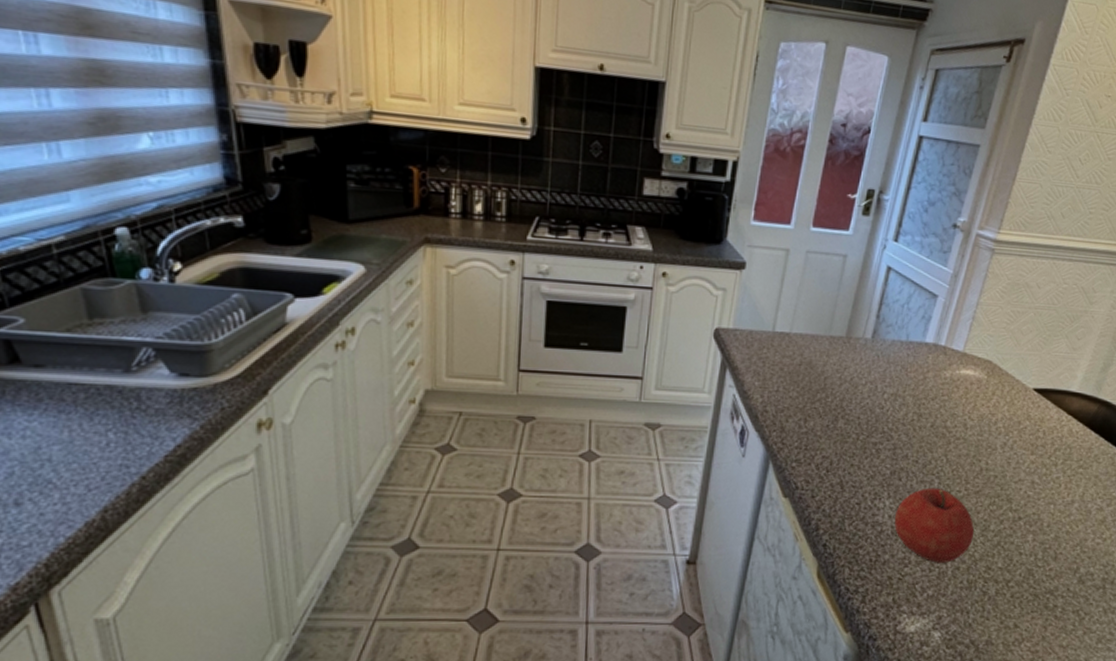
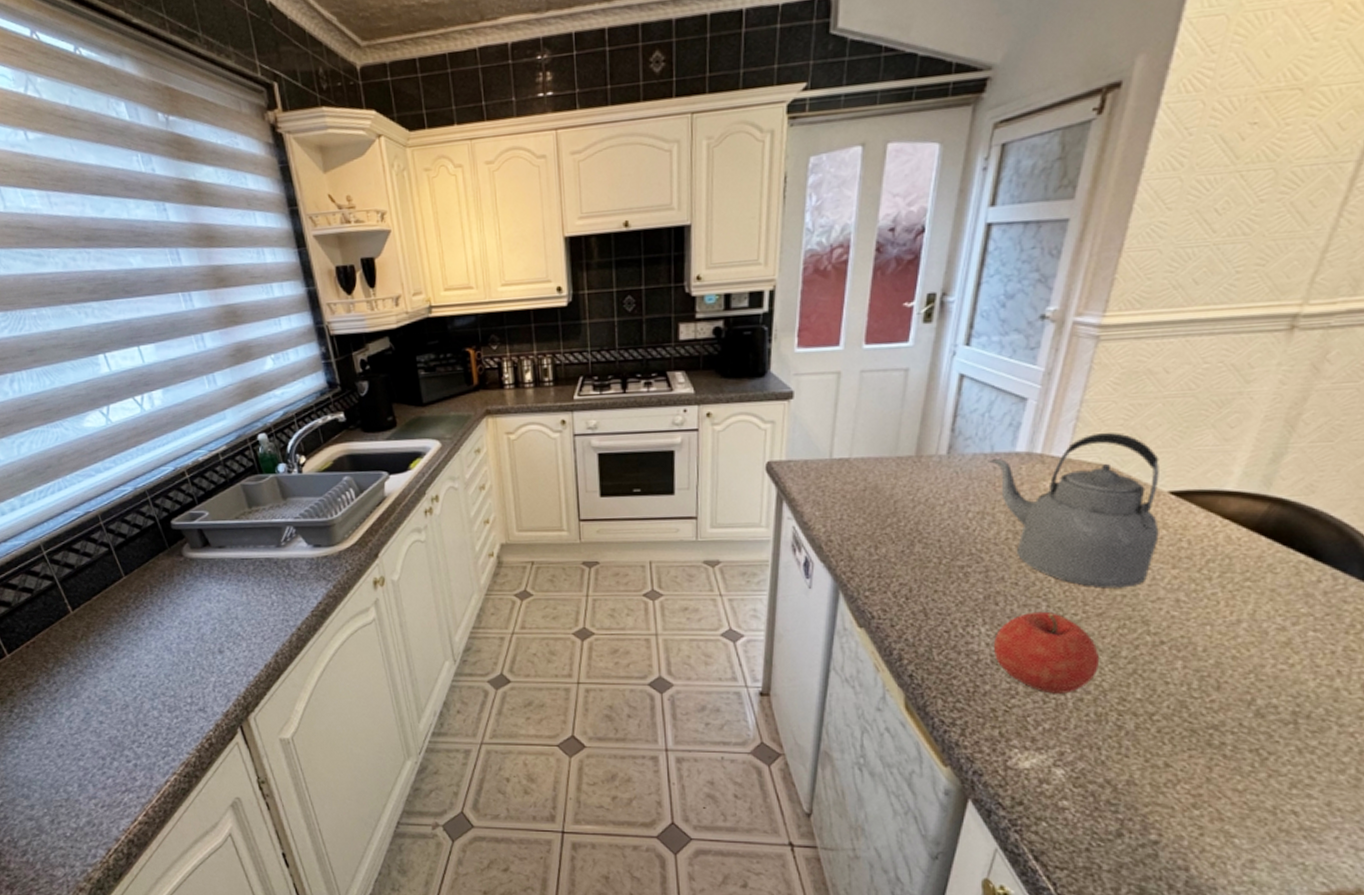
kettle: none [903,332,1029,470] -> present [987,432,1159,589]

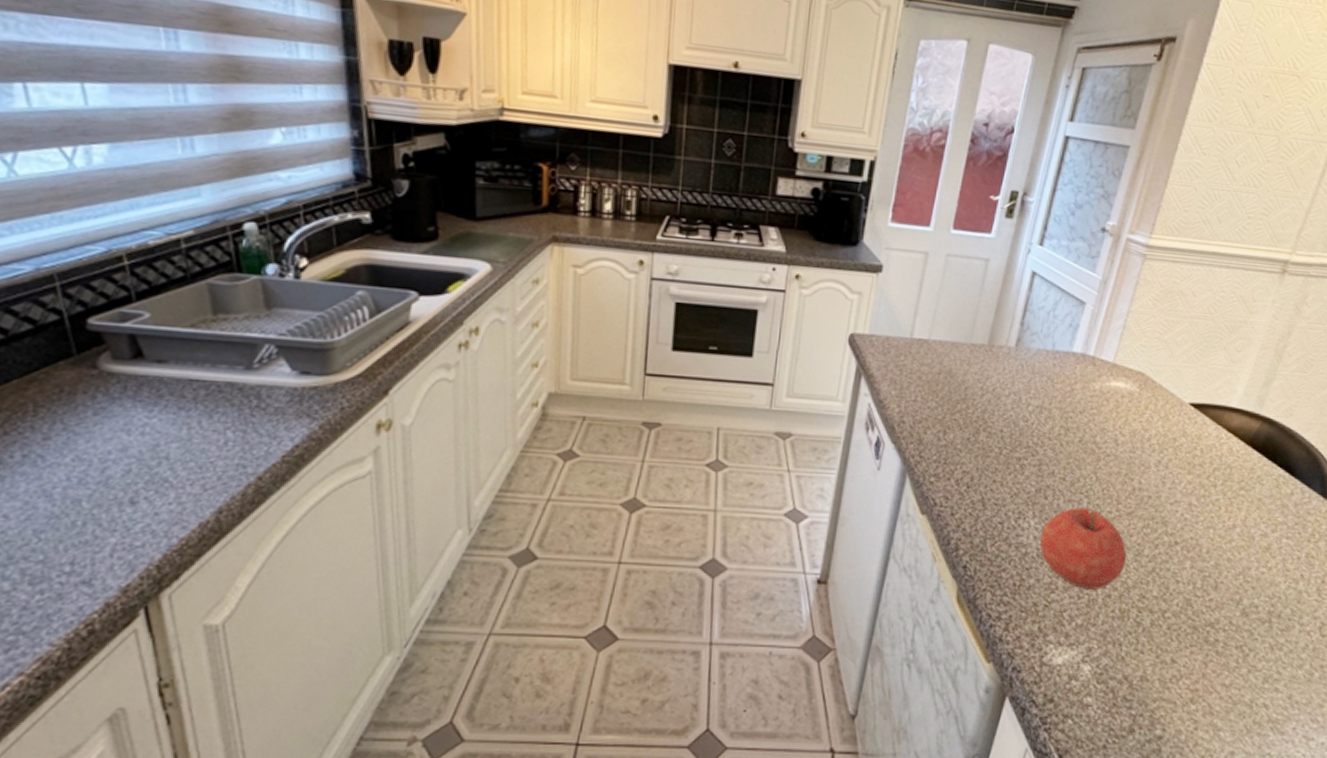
kettle: present [987,432,1159,589] -> none [1049,342,1184,490]

